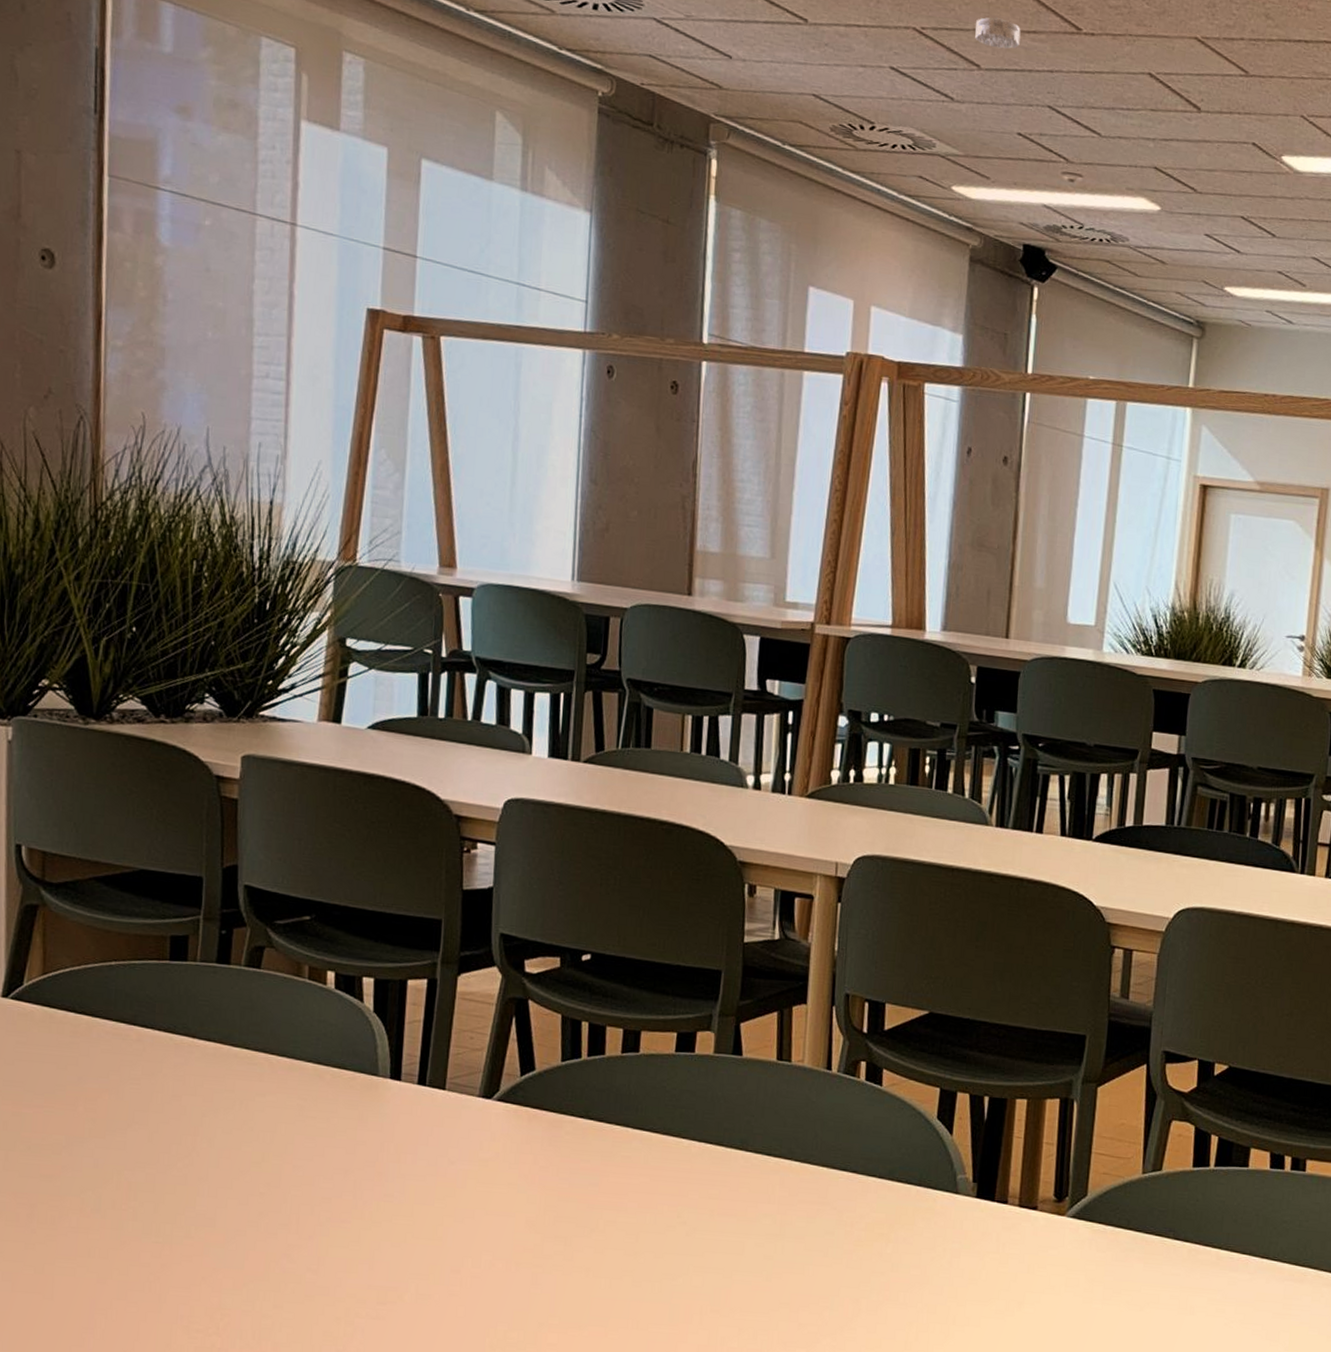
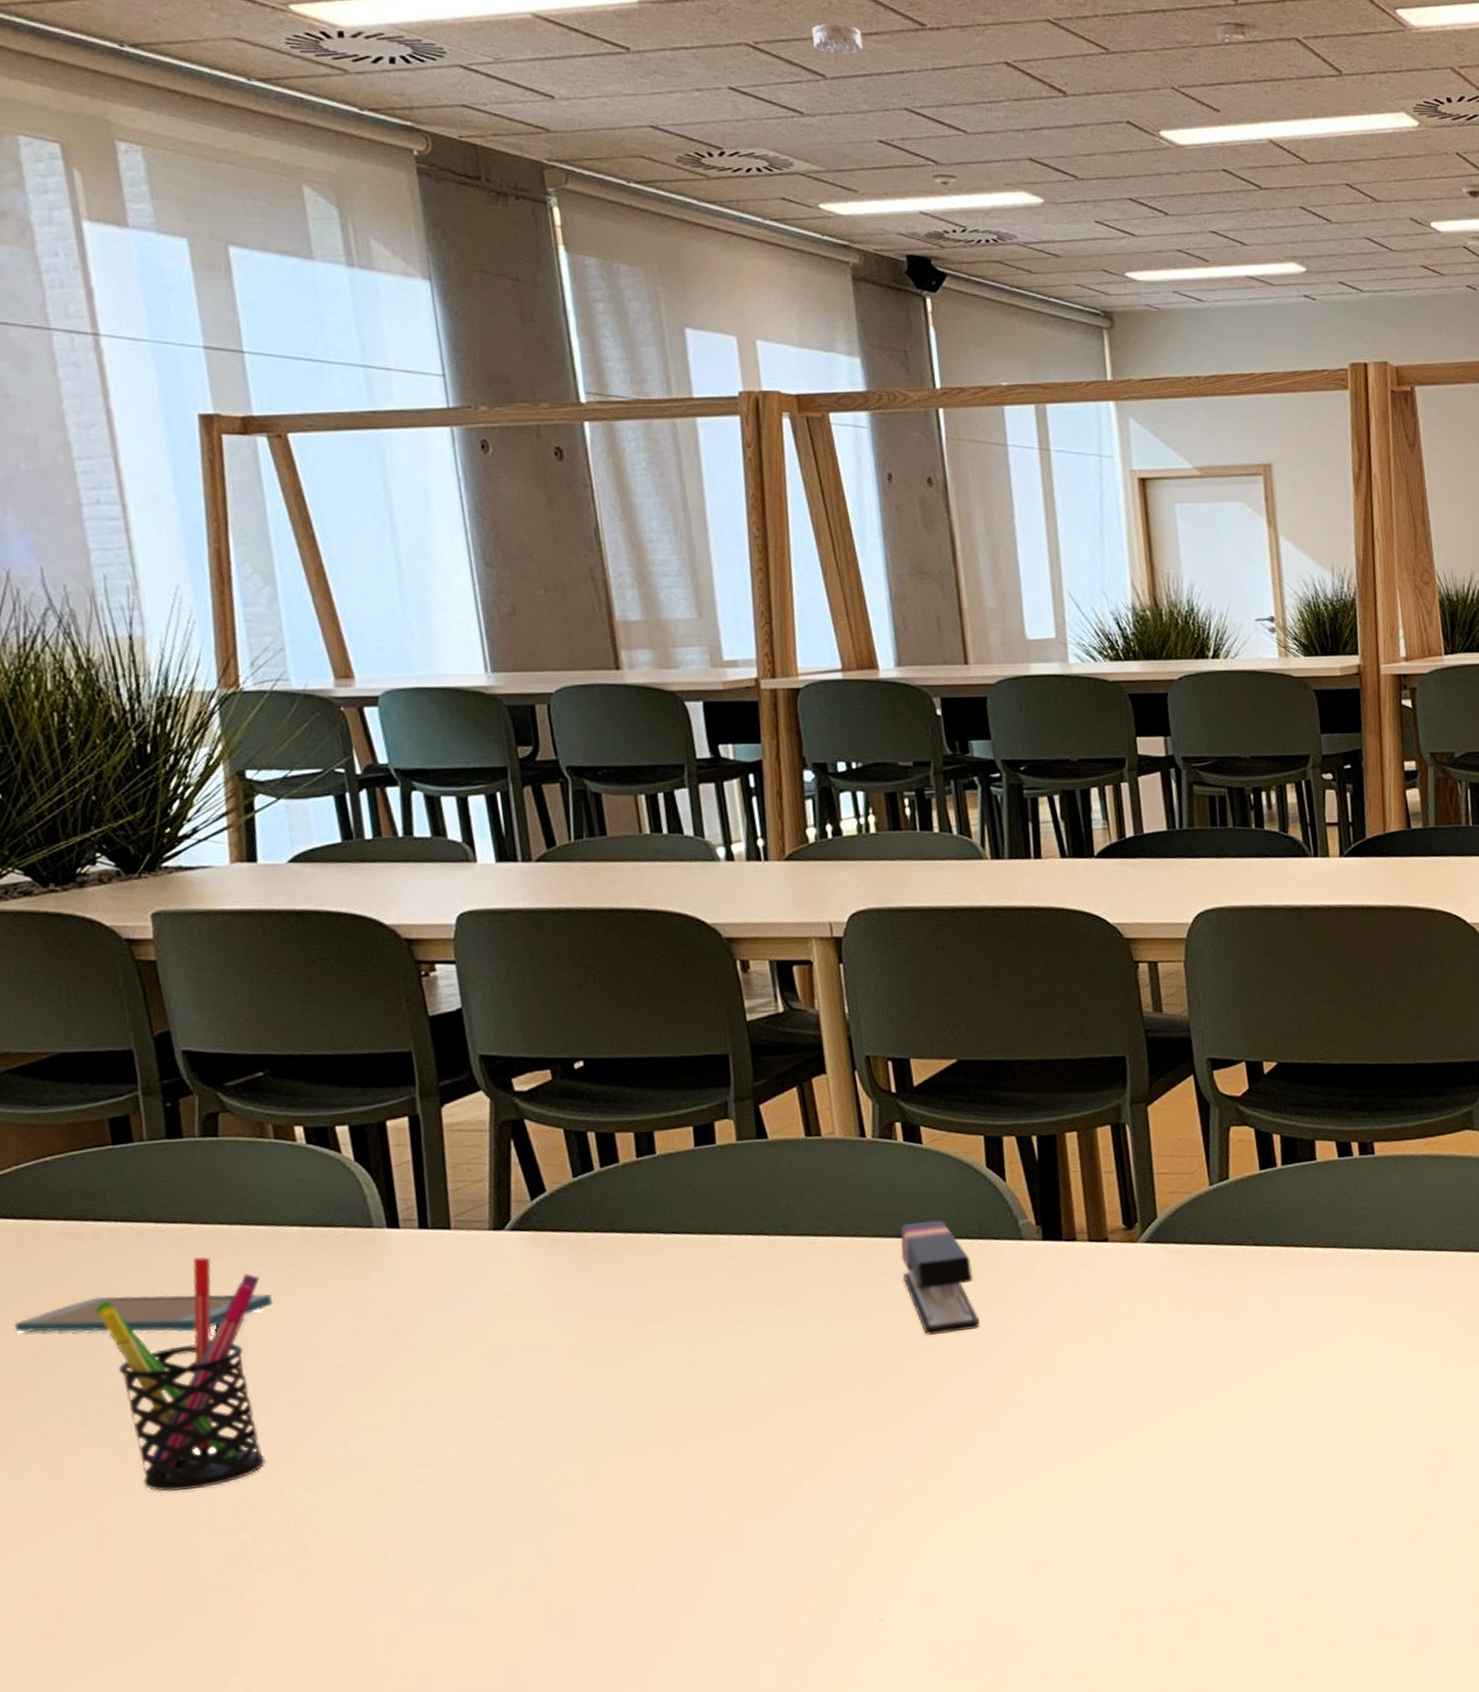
smartphone: none [57,1096,279,1143] -> present [15,1294,274,1333]
pen holder: none [127,1076,272,1288] -> present [95,1257,267,1492]
stapler: none [841,1159,906,1271] -> present [900,1220,980,1335]

